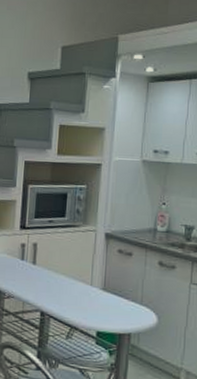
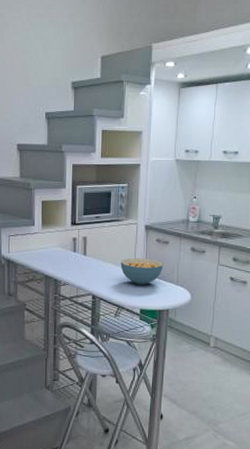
cereal bowl: none [75,270,126,303] -> present [120,258,164,285]

